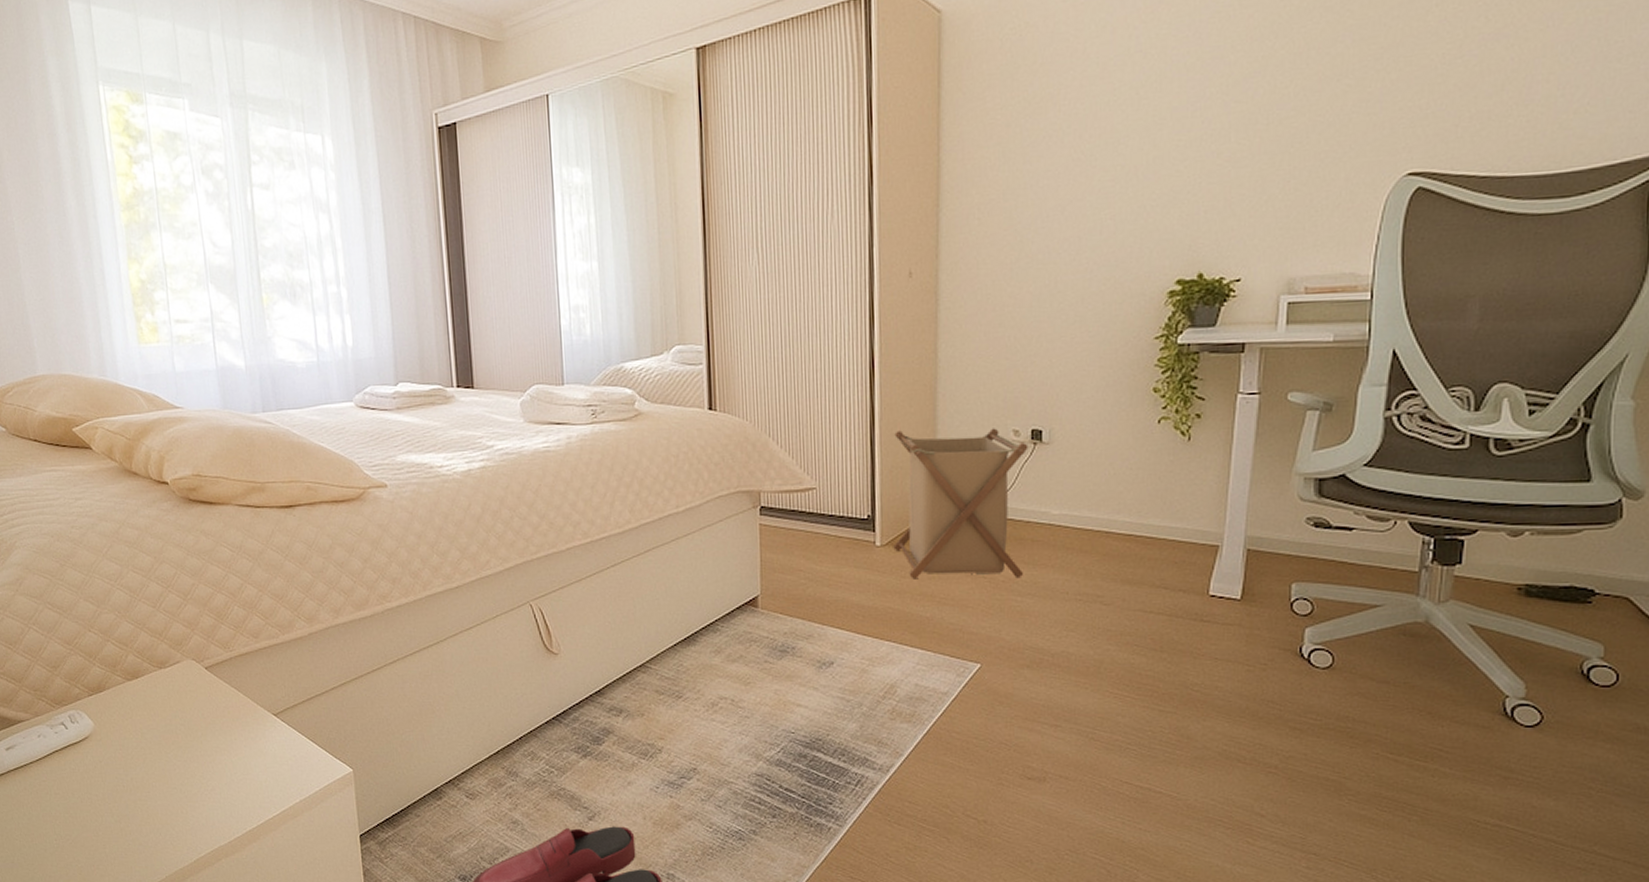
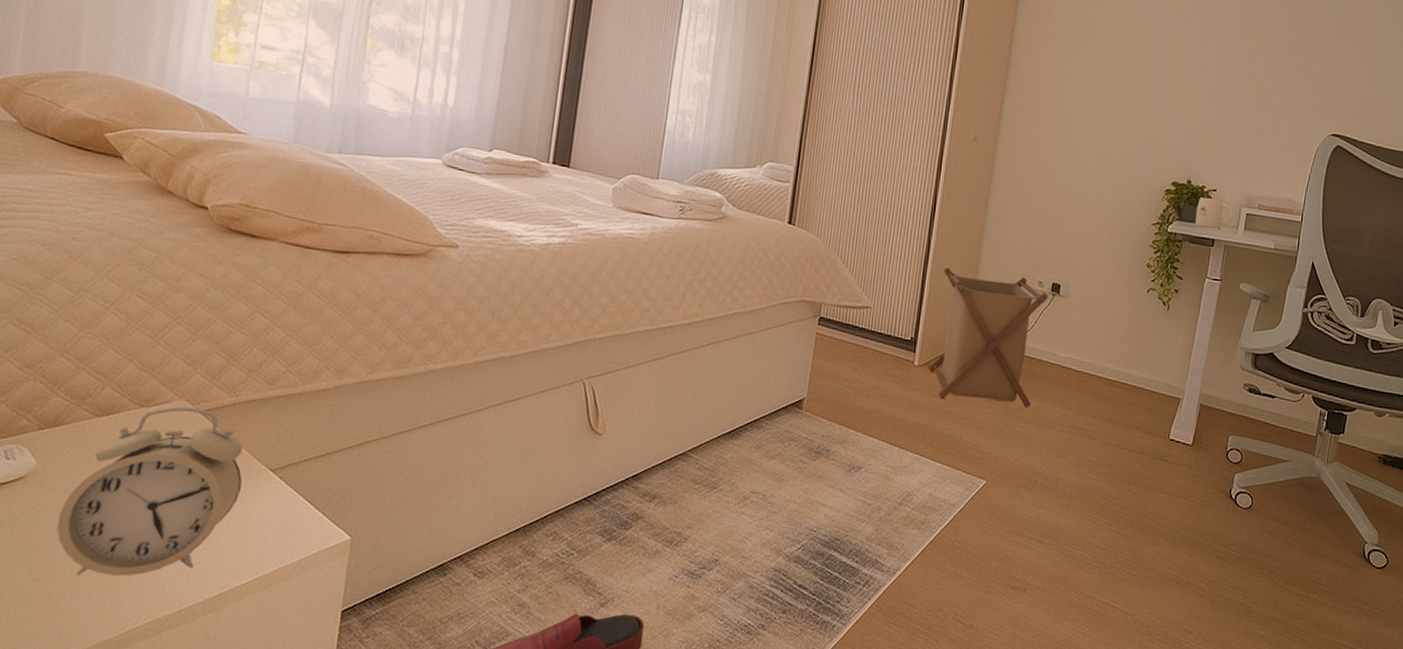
alarm clock: none [121,664,254,817] -> present [57,406,243,576]
mug: none [1215,291,1268,331] -> present [1195,197,1233,230]

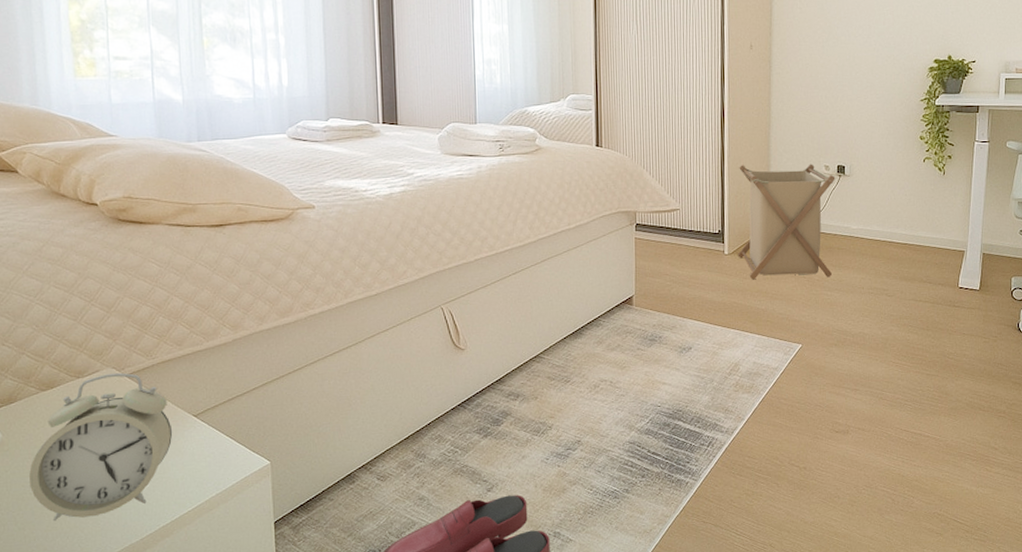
mug: present [1195,197,1233,230] -> none [959,69,993,97]

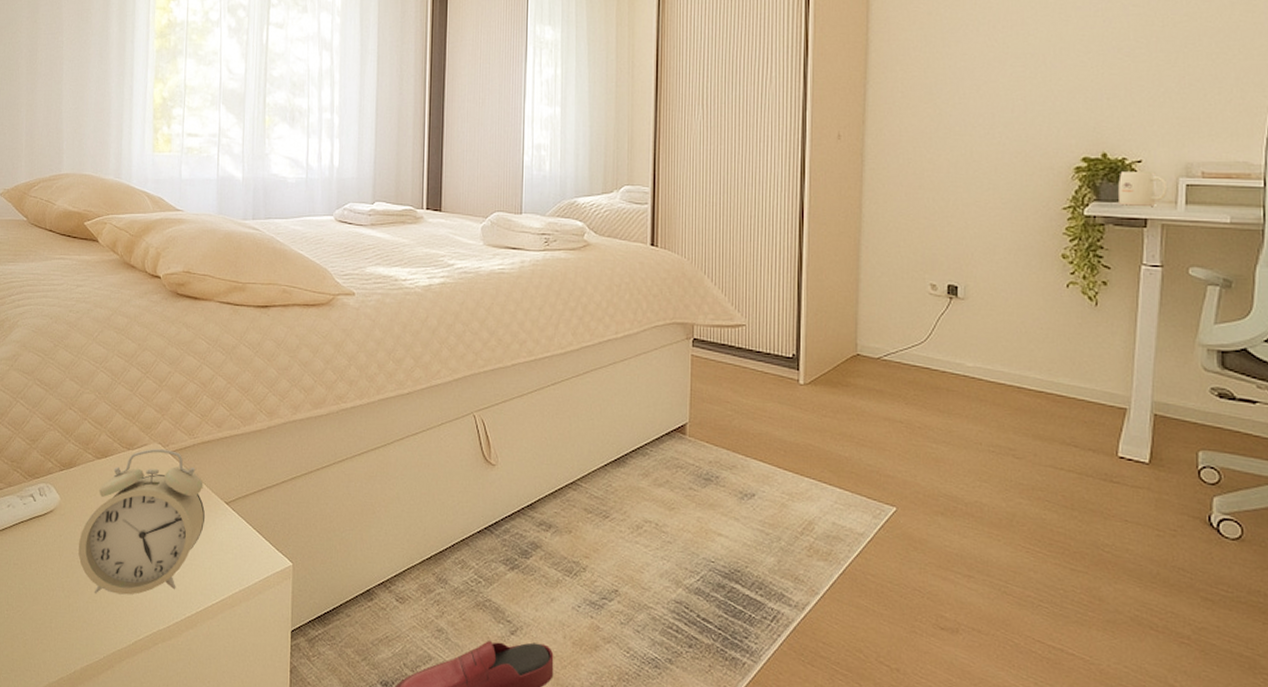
laundry basket: present [738,164,835,280] -> none [816,277,945,426]
mug: none [959,69,993,97] -> present [1118,172,1168,208]

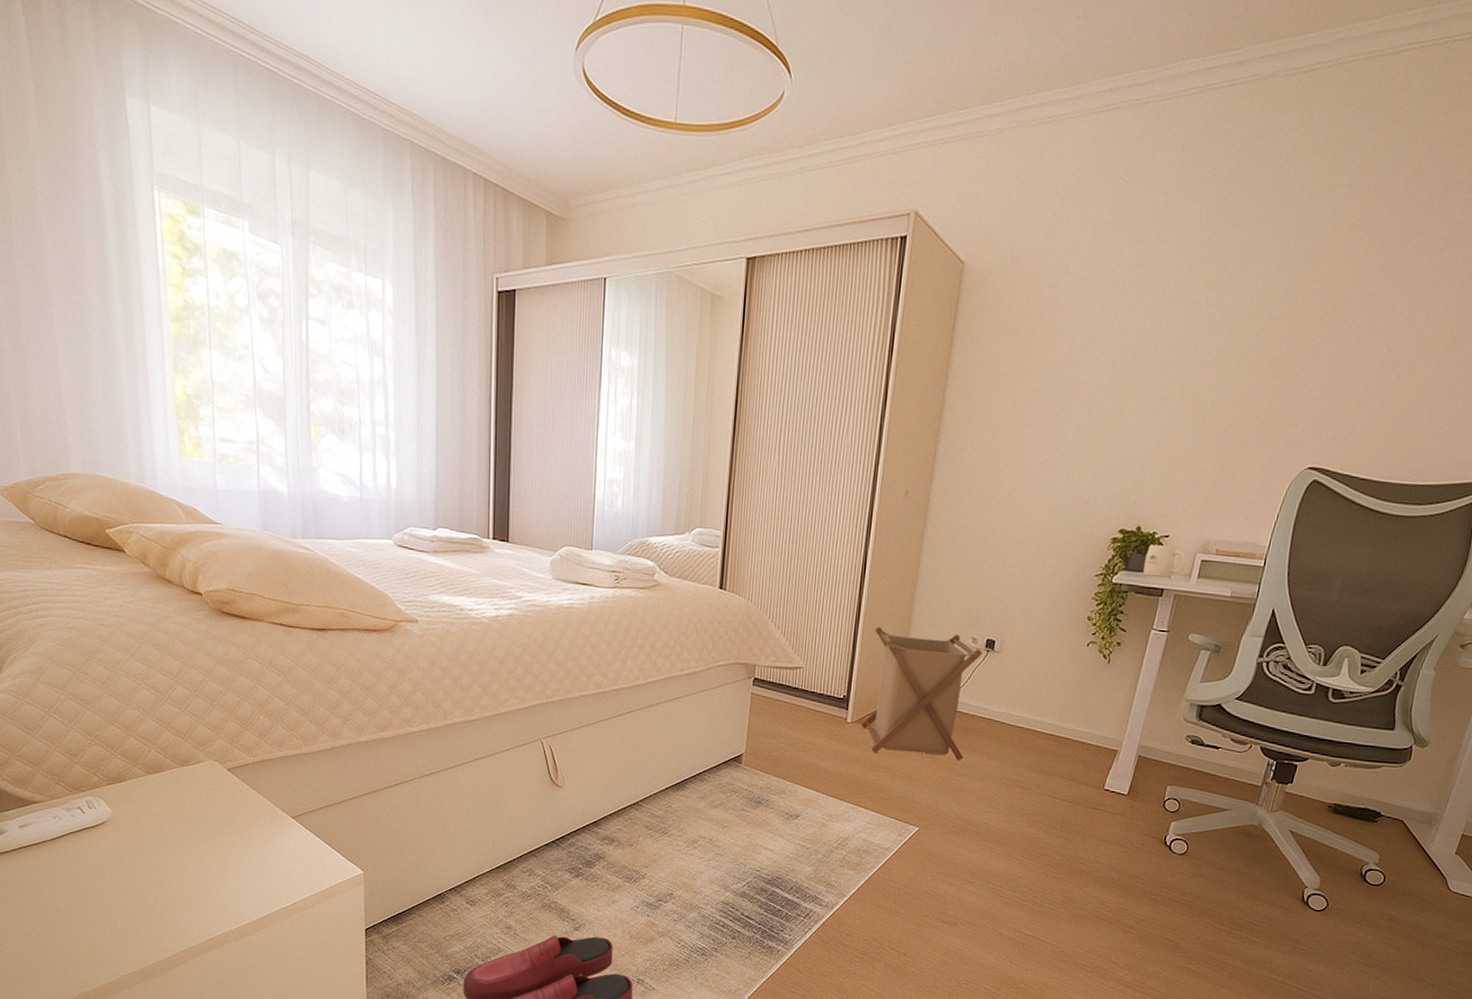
alarm clock: present [78,448,205,595] -> none [137,765,270,900]
laundry basket: none [816,277,945,426] -> present [861,626,983,761]

